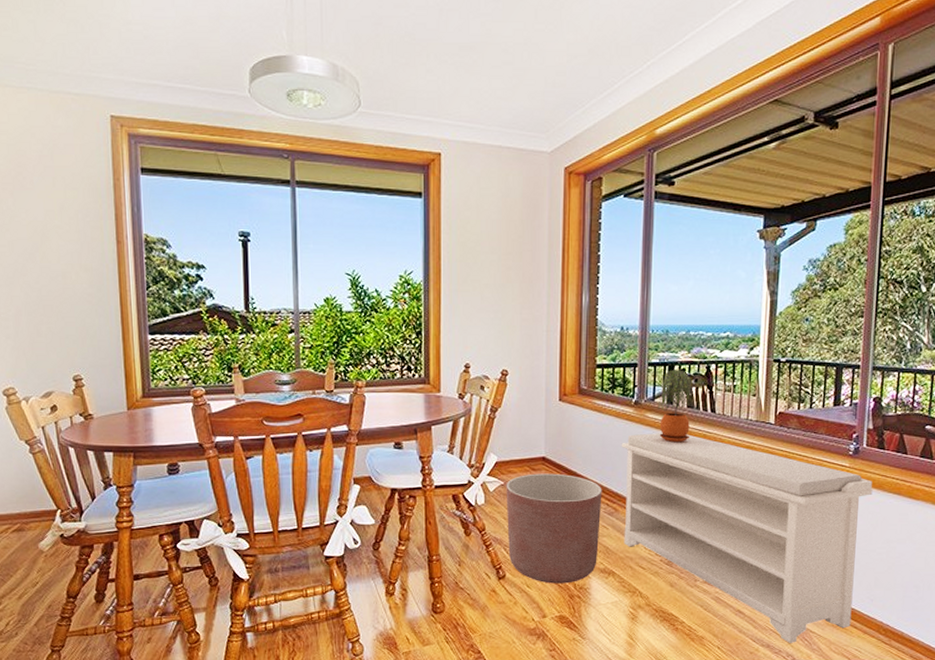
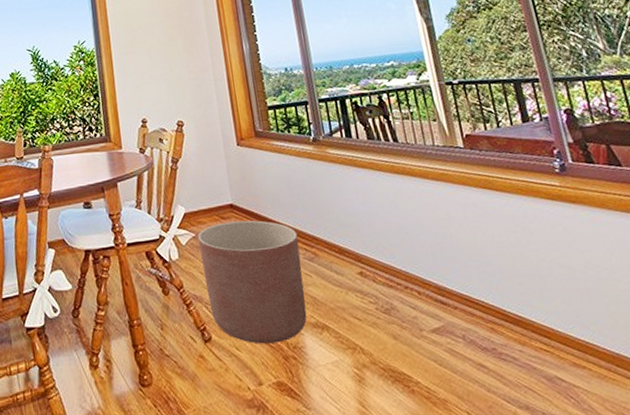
bench: present [621,433,873,643] -> none [307,167,622,403]
potted plant: present [657,370,692,443] -> none [336,103,377,177]

